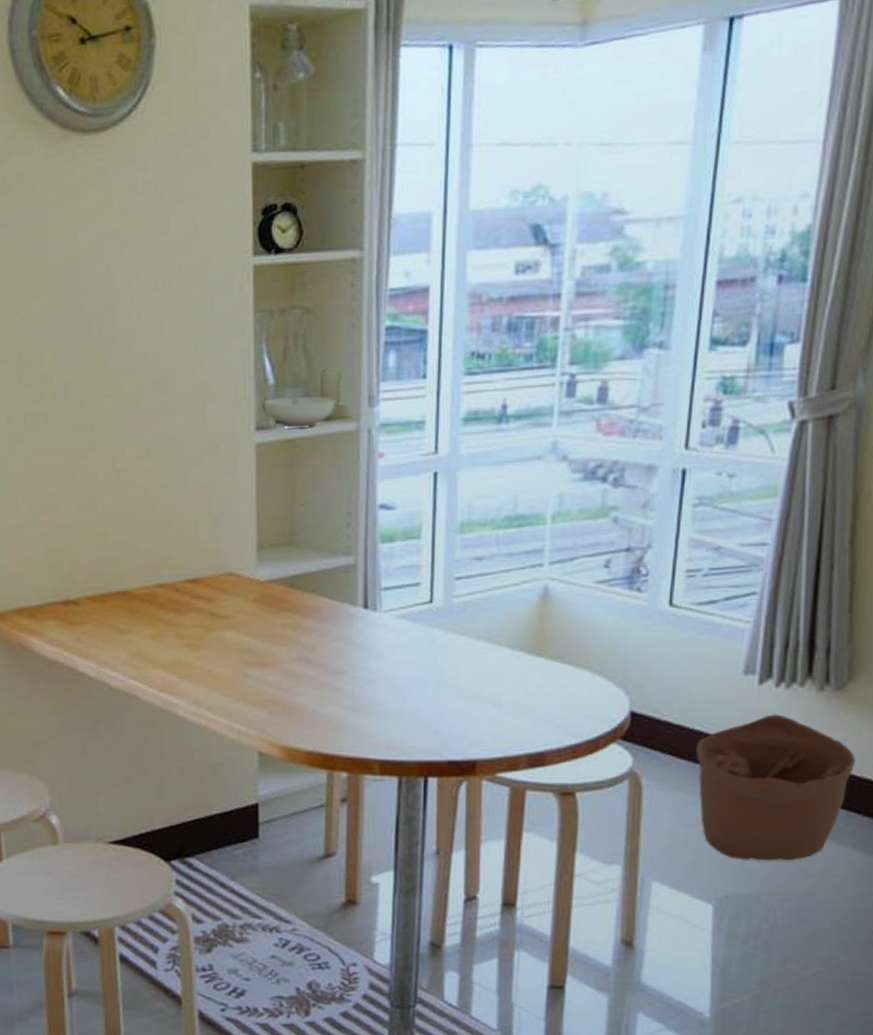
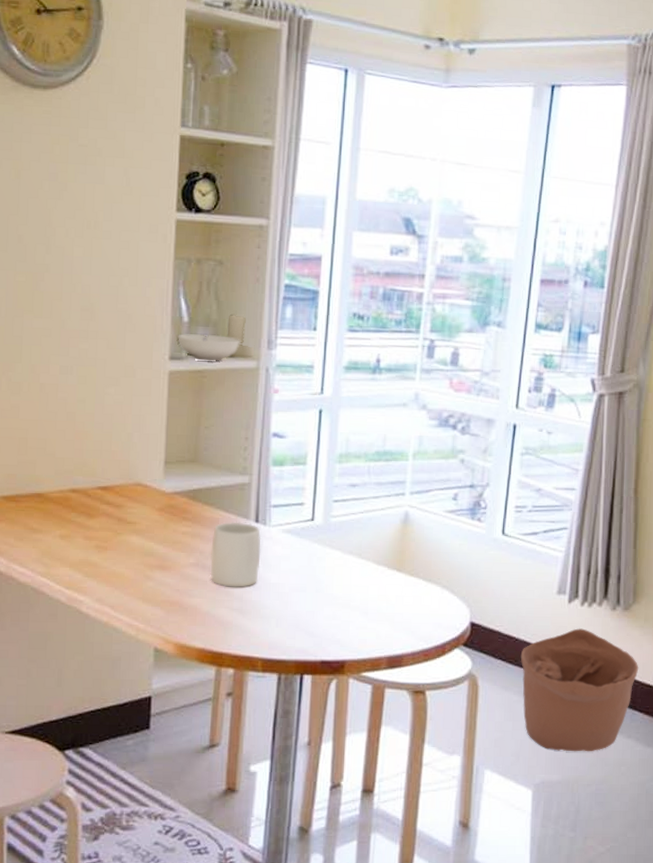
mug: none [315,609,372,683] -> present [210,521,261,588]

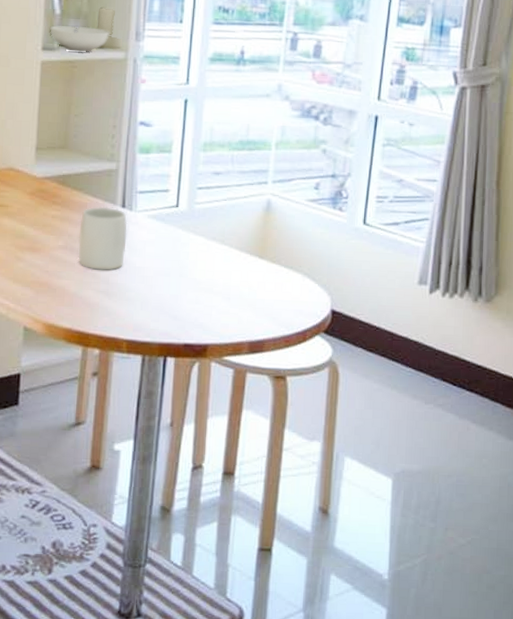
basket: present [520,628,639,752] -> none [381,319,501,443]

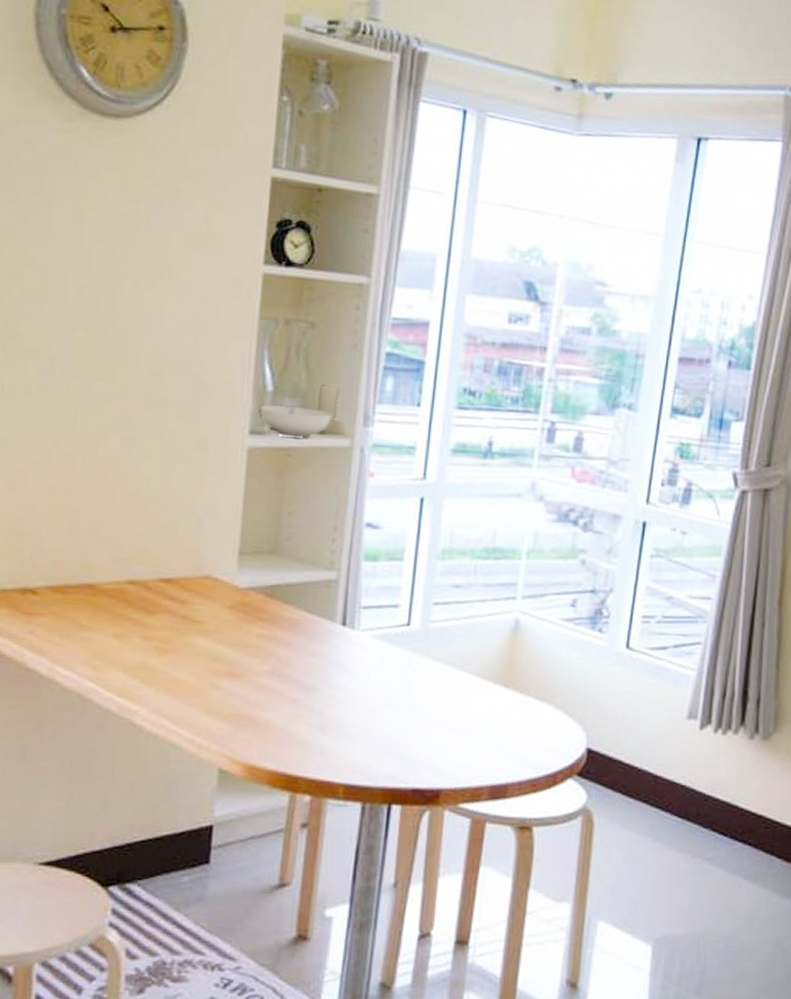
mug: present [78,206,128,271] -> none [287,624,348,701]

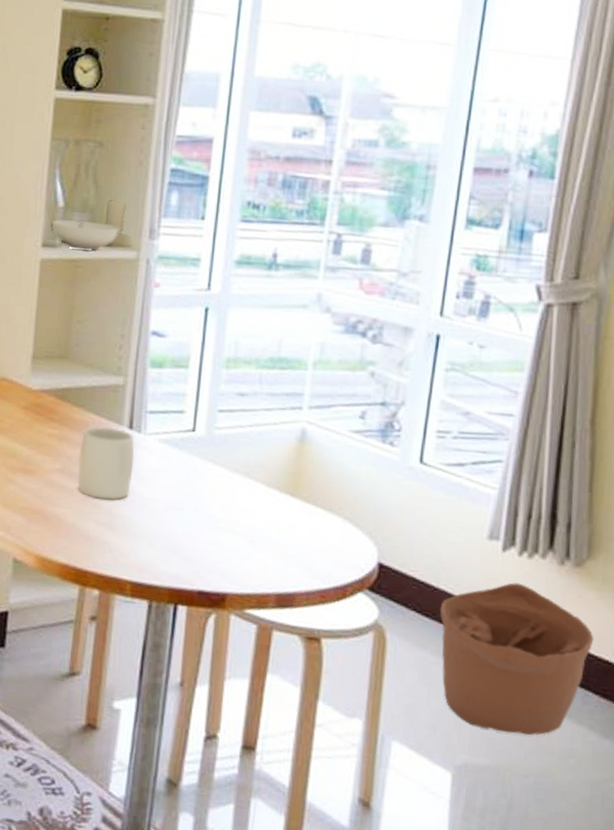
mug: none [287,624,348,701] -> present [76,426,135,501]
basket: none [643,759,779,903] -> present [439,582,594,736]

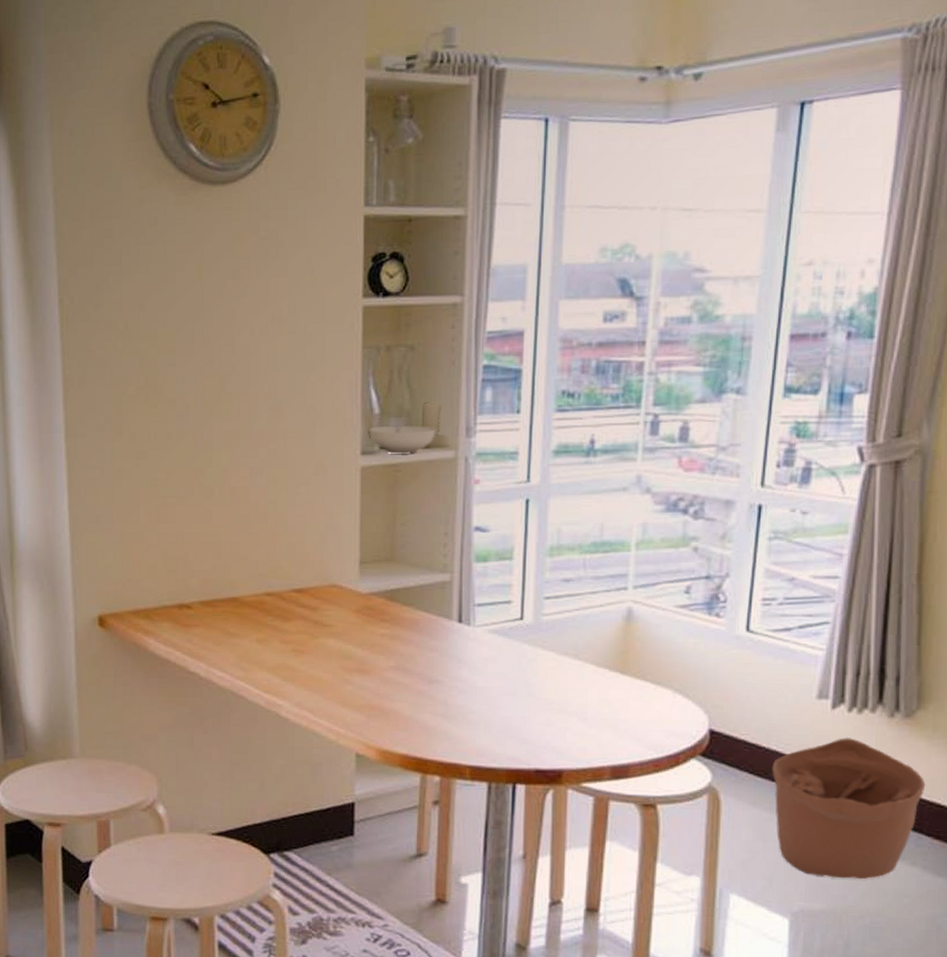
mug: present [76,426,135,501] -> none [411,622,466,691]

